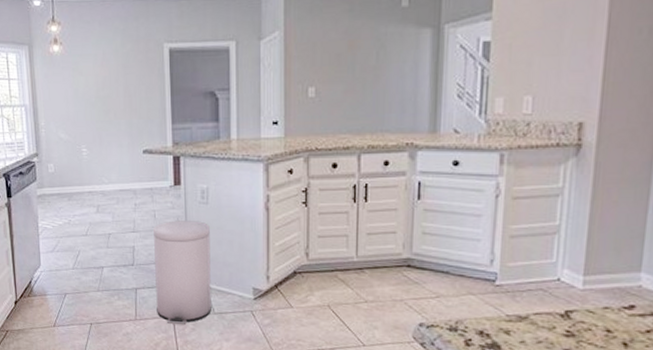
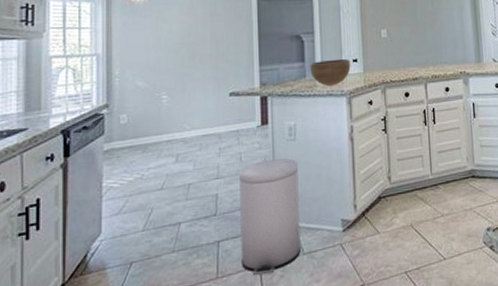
bowl: none [225,120,270,150] -> present [310,58,351,87]

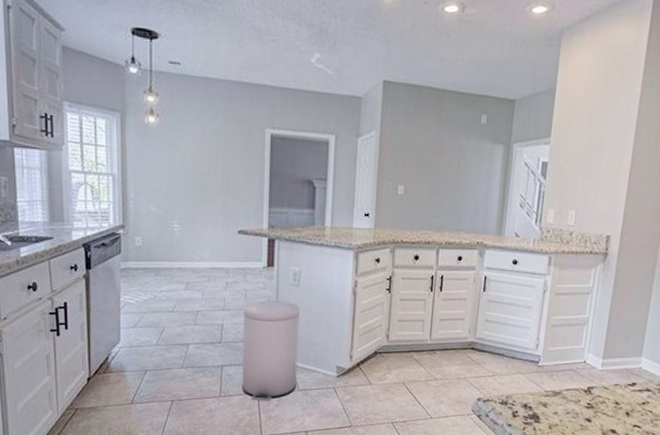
bowl: present [310,58,351,87] -> none [319,210,362,238]

